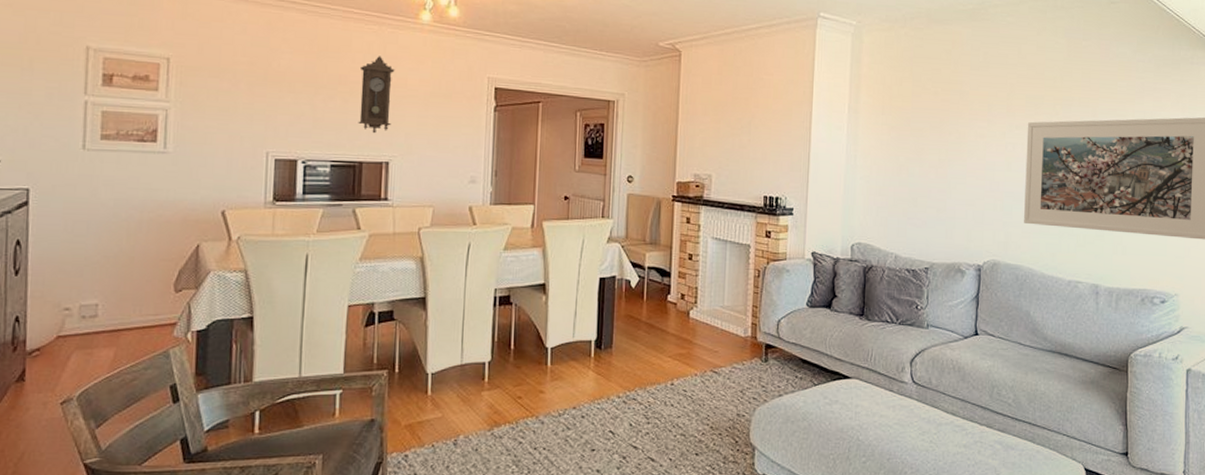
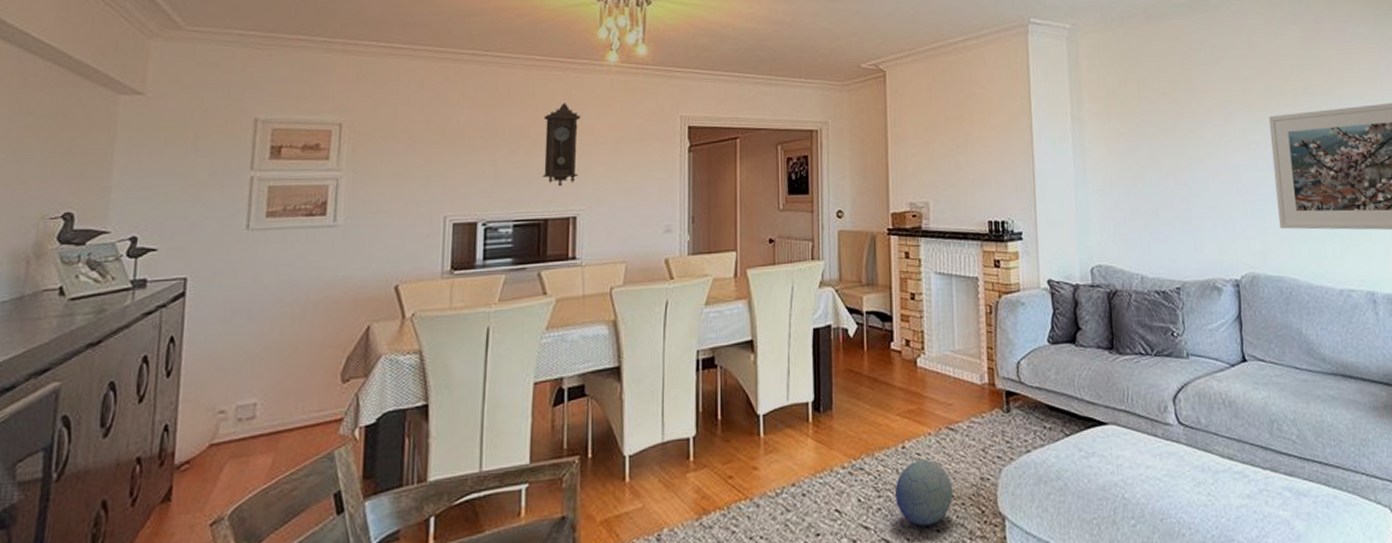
ball: none [661,395,713,449] -> present [894,459,954,526]

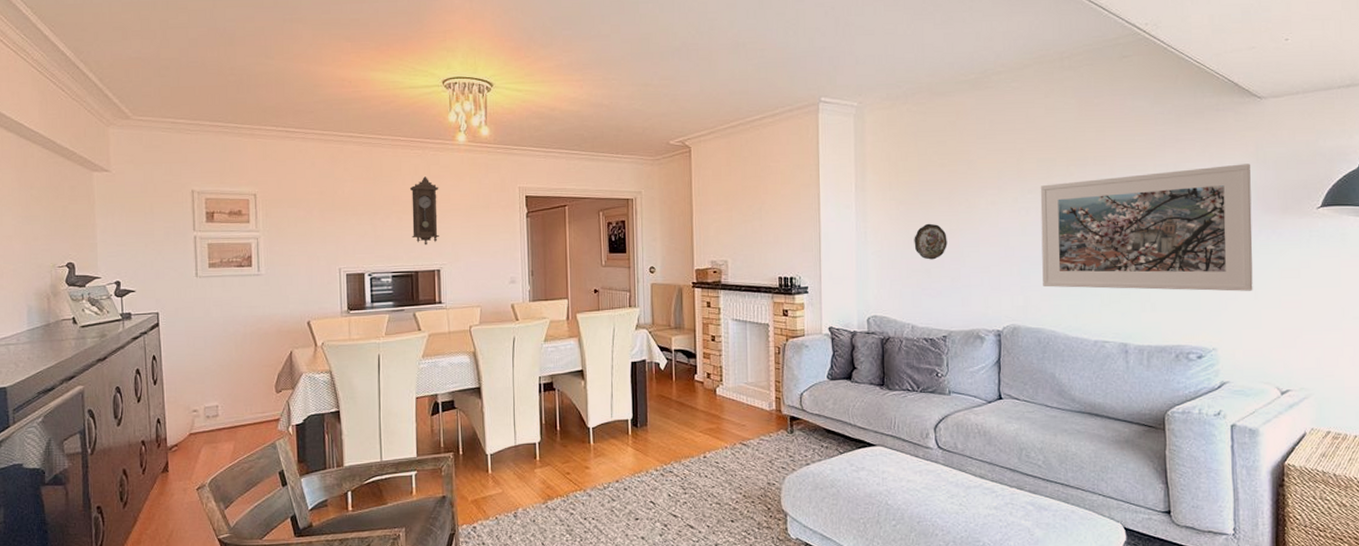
ball: present [894,459,954,526] -> none [697,466,745,517]
decorative plate: none [1138,158,1175,200] -> present [914,223,947,260]

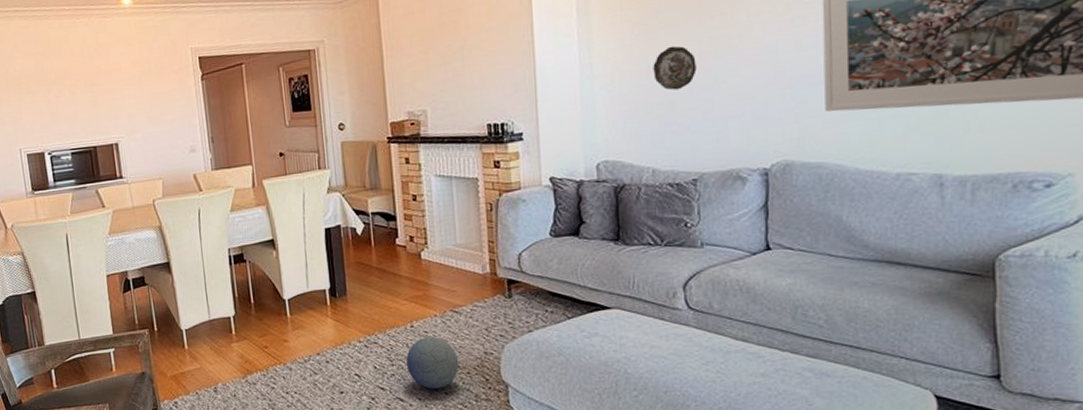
pendulum clock: present [409,176,439,246] -> none [79,46,114,119]
ball: none [697,466,745,517] -> present [405,336,460,389]

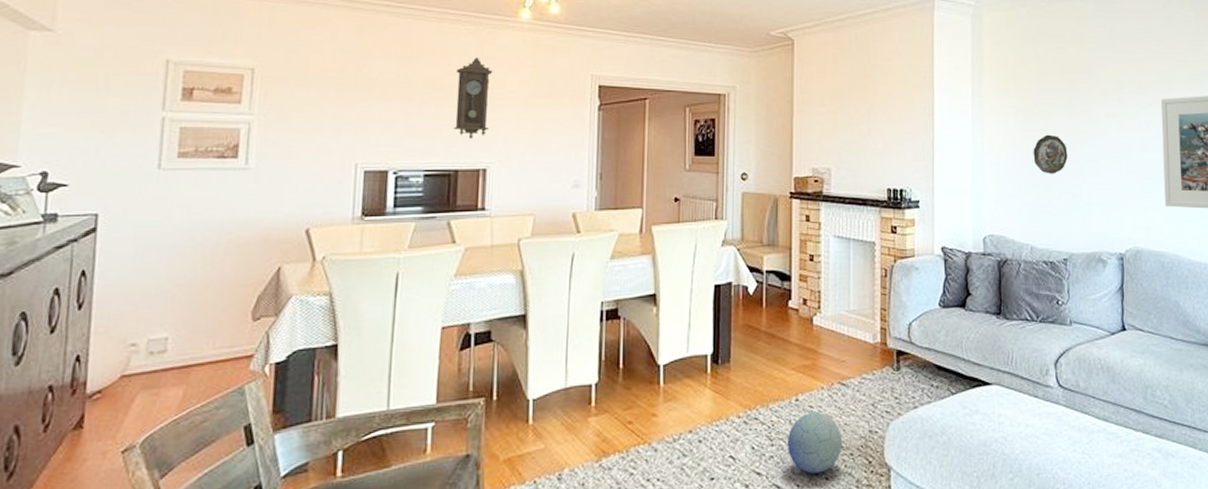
pendulum clock: none [79,46,114,119] -> present [453,57,493,139]

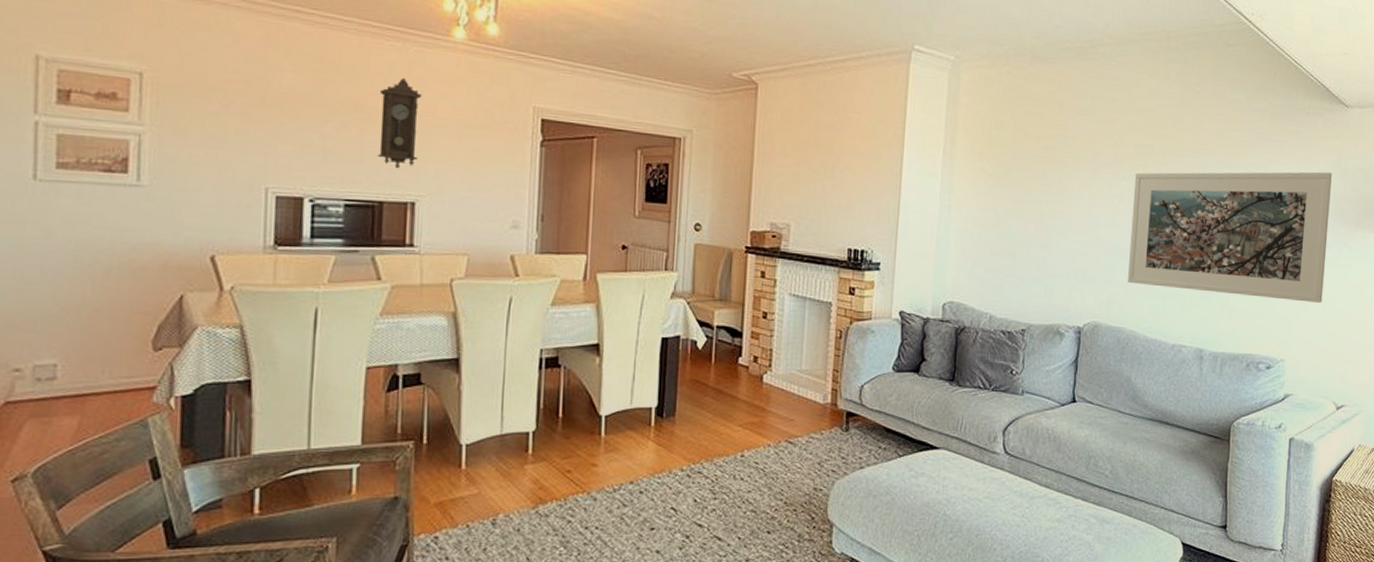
ball: present [786,411,843,474] -> none [729,468,787,527]
decorative plate: present [1033,134,1068,174] -> none [1000,202,1036,244]

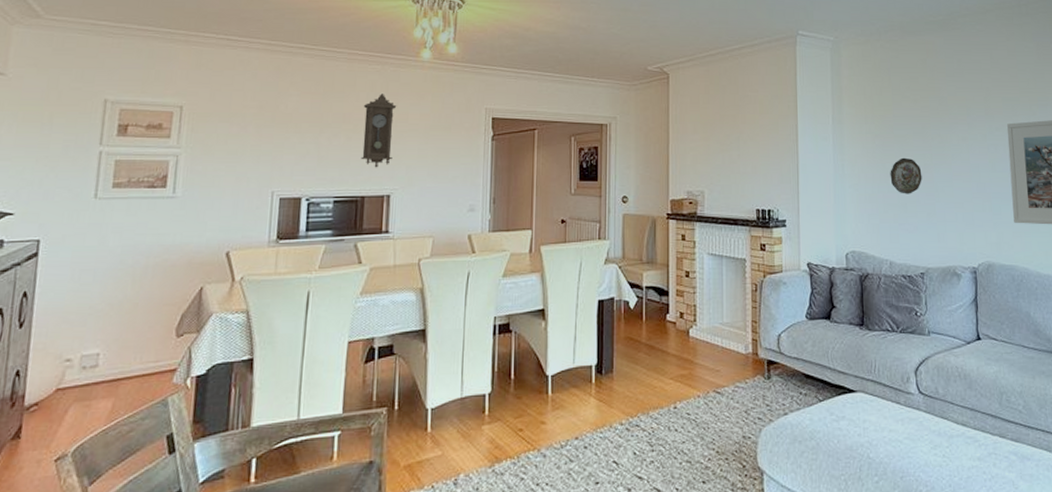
decorative plate: none [1000,202,1036,244] -> present [890,157,922,194]

